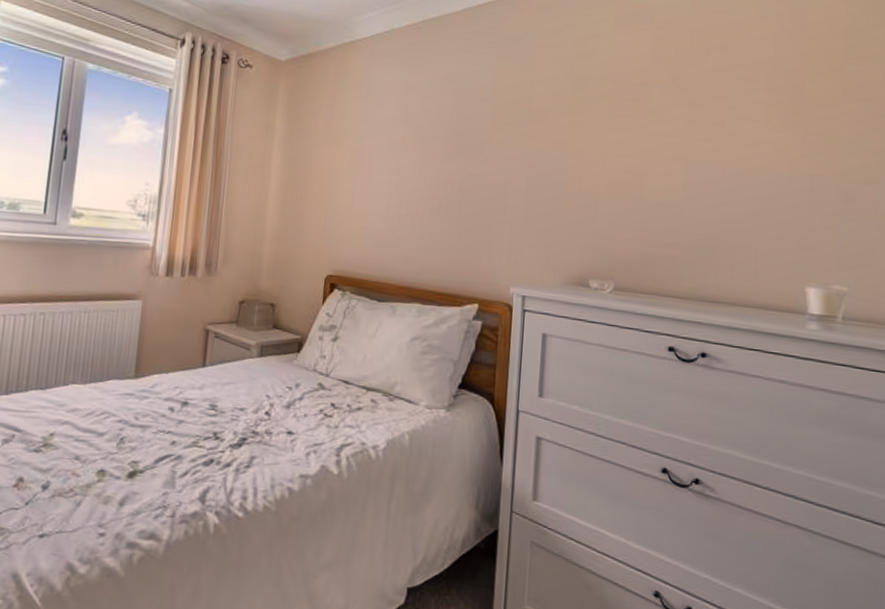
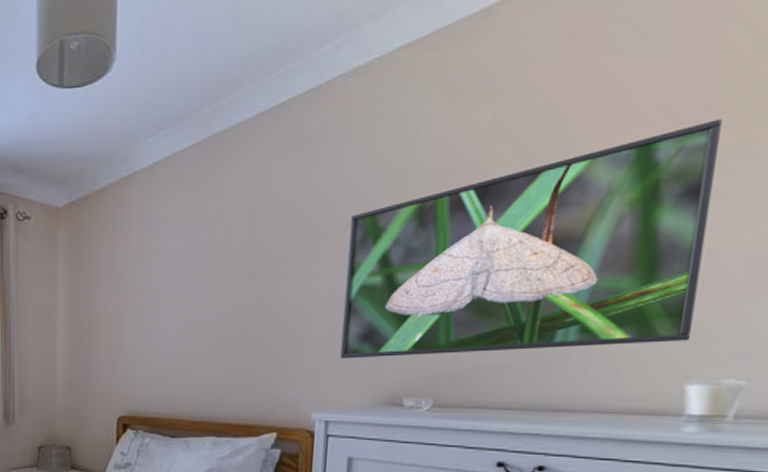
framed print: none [535,74,811,249] -> present [340,119,722,359]

